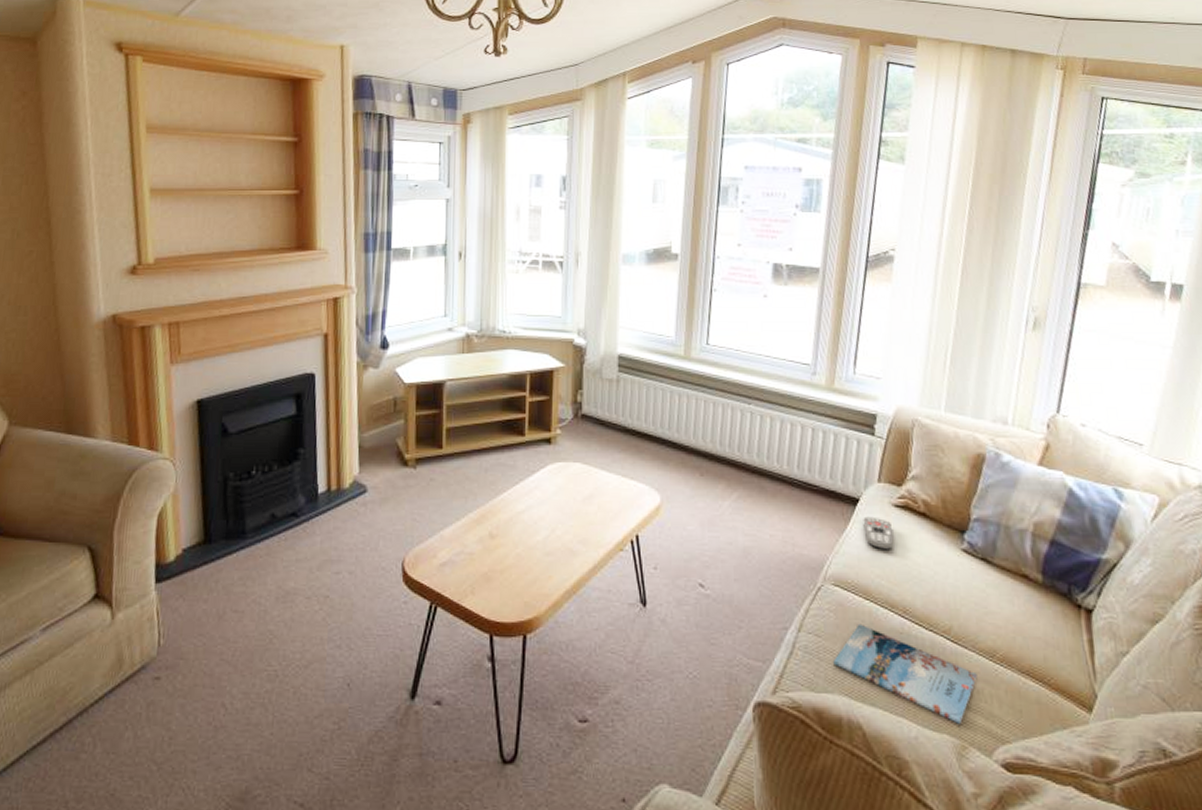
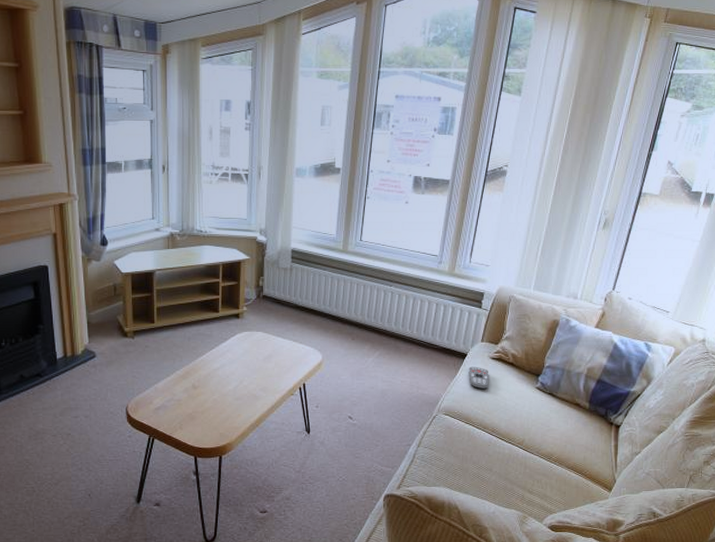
magazine: present [833,623,977,724] -> none [441,440,538,503]

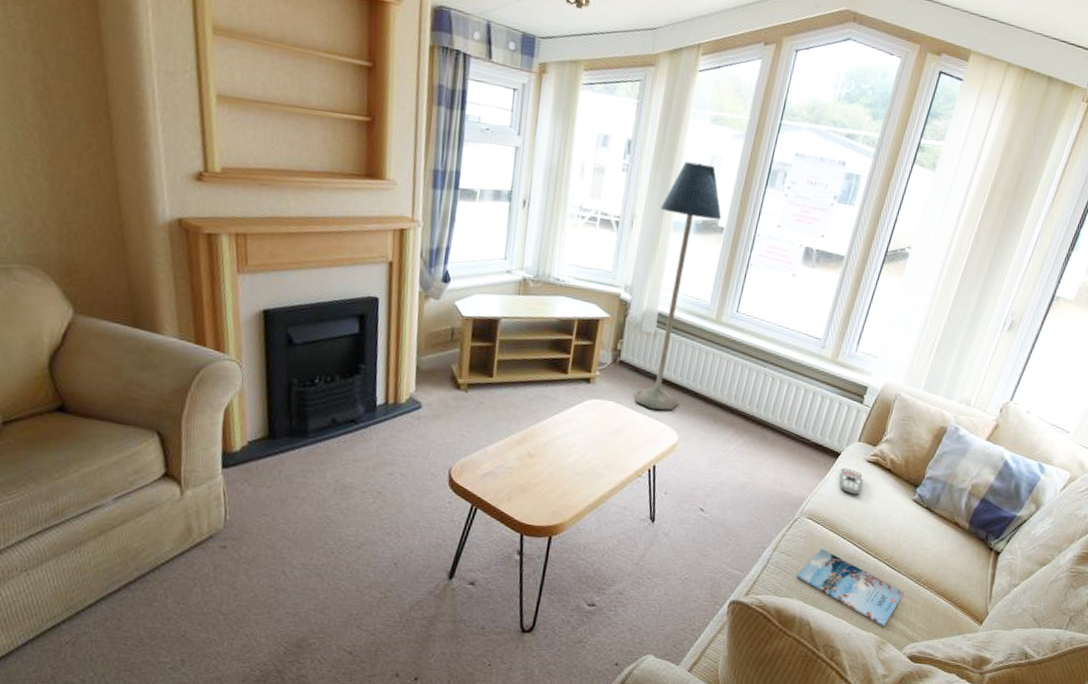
floor lamp: none [279,115,337,335] -> present [634,161,721,411]
magazine: none [441,440,538,503] -> present [797,548,904,626]

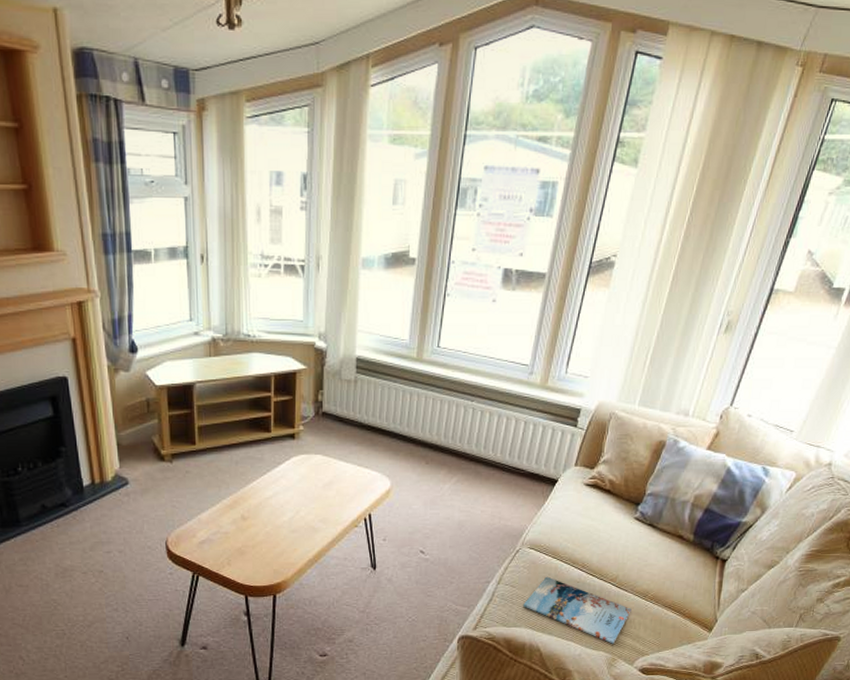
floor lamp: present [634,161,721,411] -> none [341,190,411,458]
remote control: present [839,467,863,495] -> none [558,494,582,520]

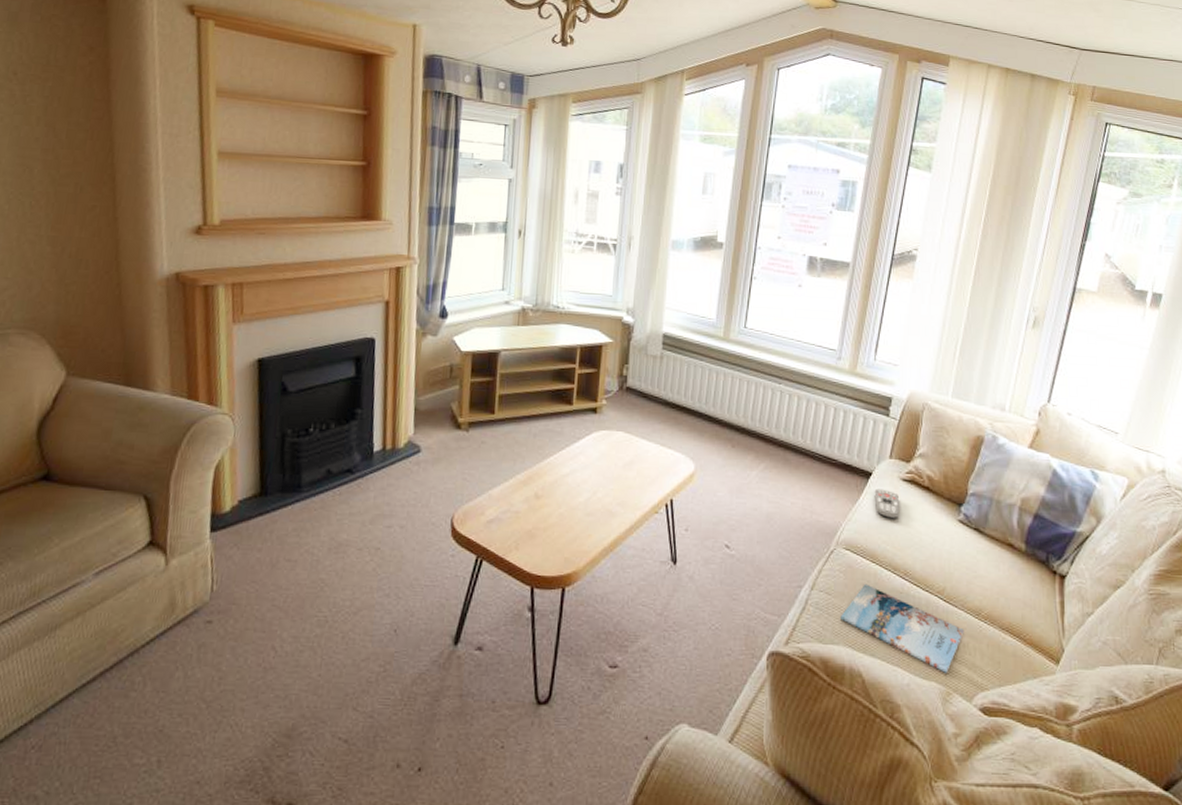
remote control: none [558,494,582,520] -> present [874,488,900,519]

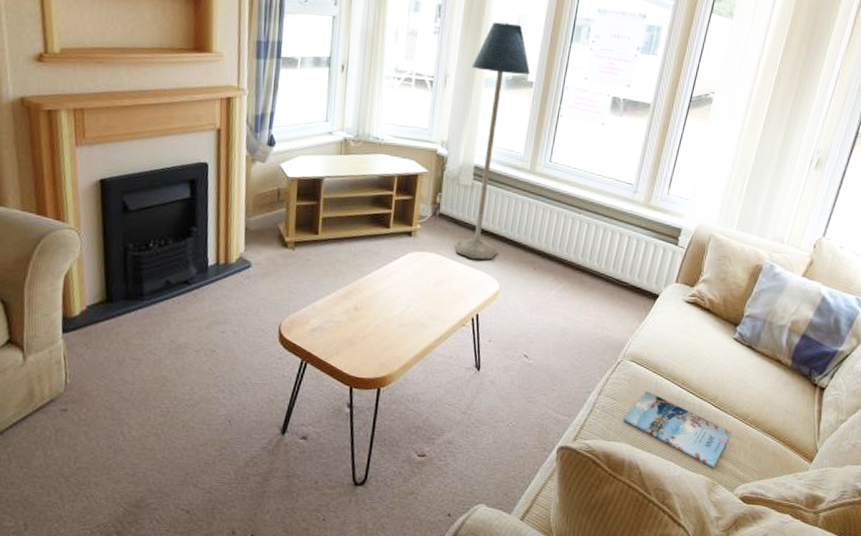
floor lamp: none [644,181,719,438] -> present [454,22,530,260]
remote control: present [874,488,900,519] -> none [659,309,683,336]

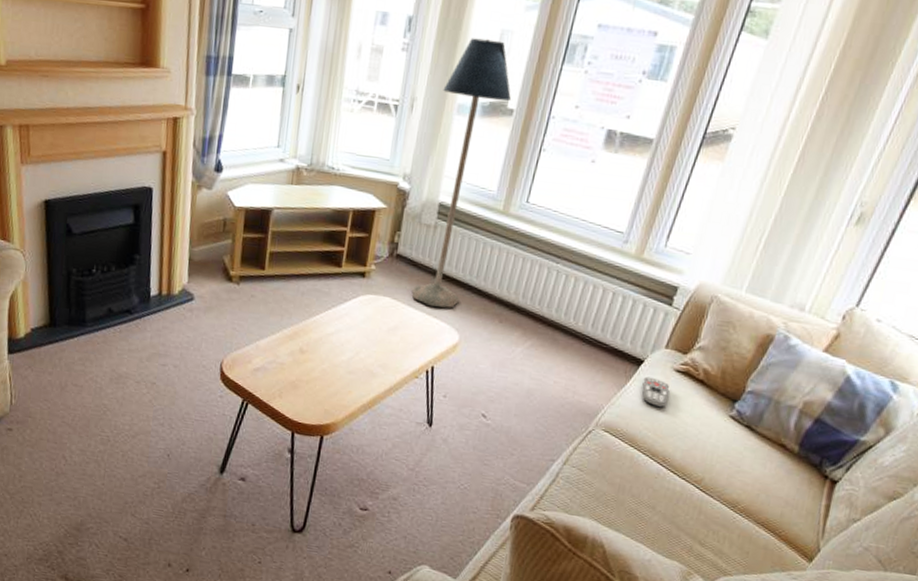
magazine: present [623,391,731,468] -> none [590,465,717,555]
remote control: none [659,309,683,336] -> present [642,376,670,408]

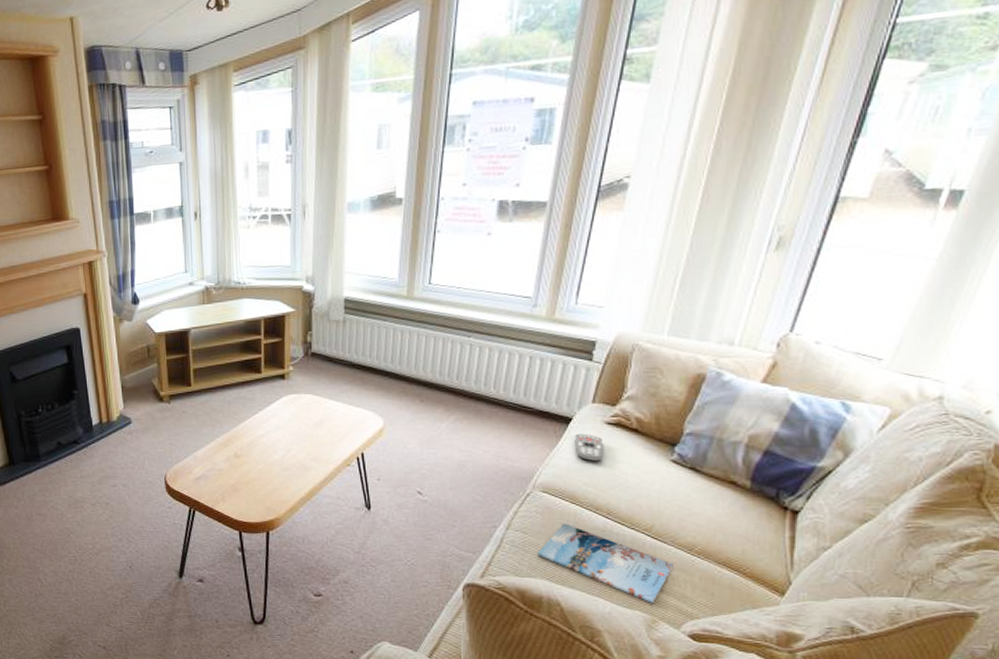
floor lamp: present [411,38,511,308] -> none [331,136,398,397]
magazine: none [590,465,717,555] -> present [538,523,674,603]

